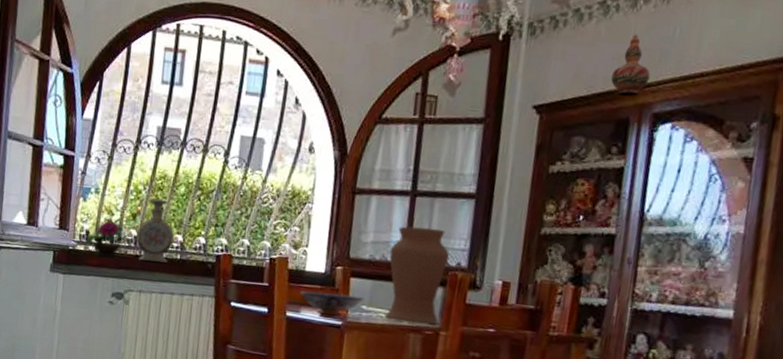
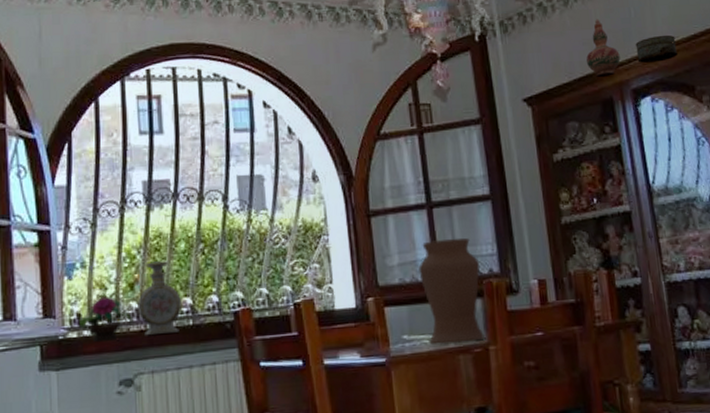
bowl: present [300,290,365,315] -> none [334,326,404,354]
decorative box: none [668,61,719,89] -> present [635,35,678,63]

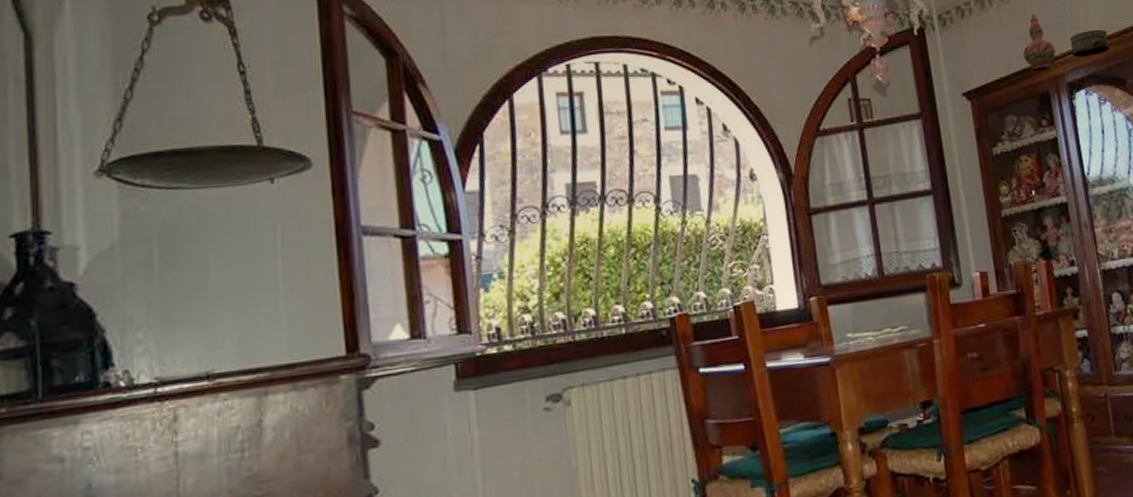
potted flower: present [75,296,134,343] -> none [493,308,561,358]
decorative bottle: present [137,261,183,336] -> none [564,267,614,348]
decorative vase: present [418,237,486,345] -> none [861,233,930,342]

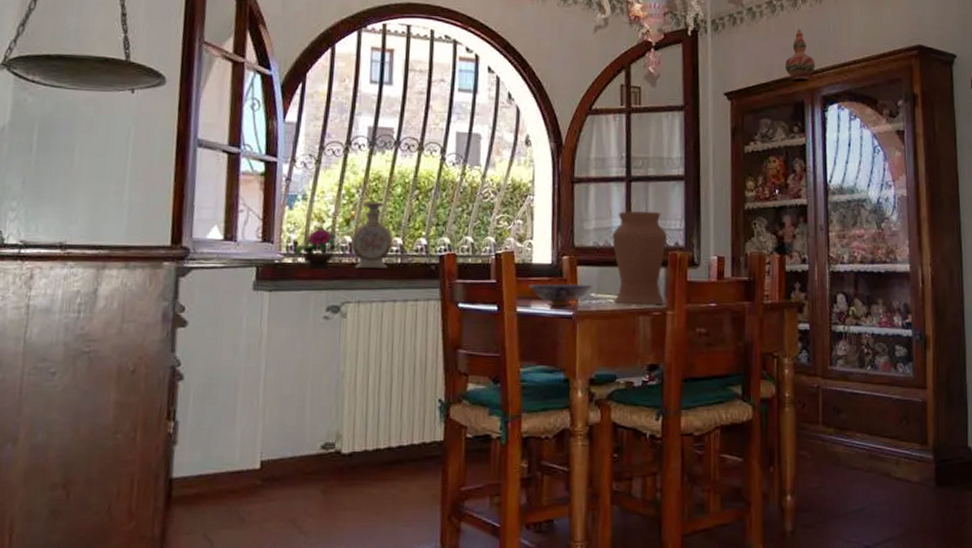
potted flower: none [493,308,561,358] -> present [292,229,346,270]
decorative bottle: none [564,267,614,348] -> present [351,201,394,269]
bowl: none [776,324,848,354] -> present [528,283,593,306]
decorative vase: none [861,233,930,342] -> present [612,210,667,306]
decorative box: present [1070,29,1110,57] -> none [830,50,866,74]

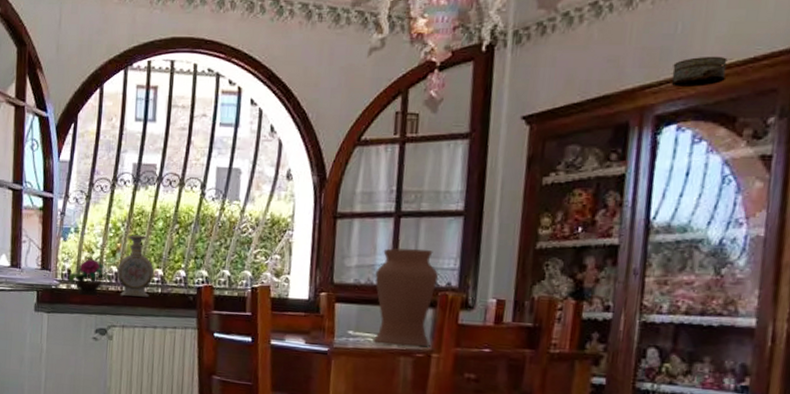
bowl: present [528,283,593,306] -> none [284,318,351,342]
decorative vase: present [784,29,815,83] -> none [606,33,651,100]
decorative box: none [830,50,866,74] -> present [671,56,728,87]

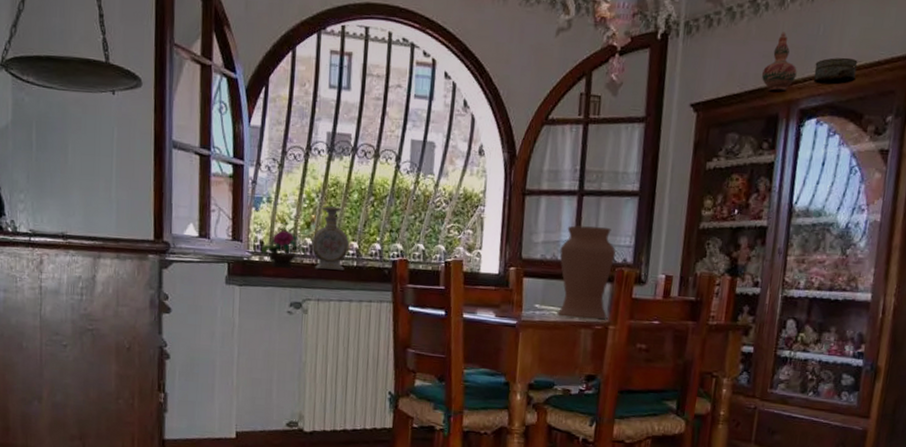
decorative vase: none [606,33,651,100] -> present [761,32,797,94]

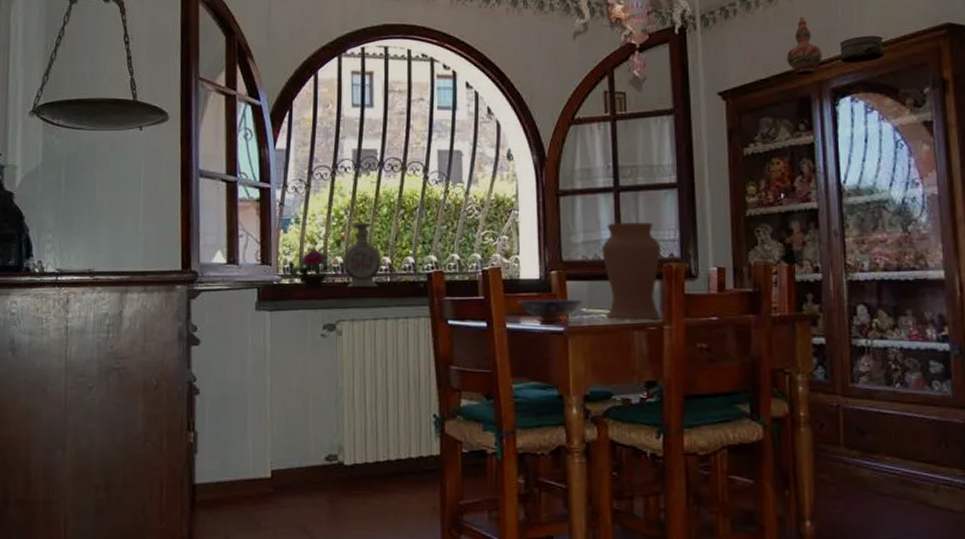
bowl: none [475,292,537,315] -> present [517,298,583,322]

